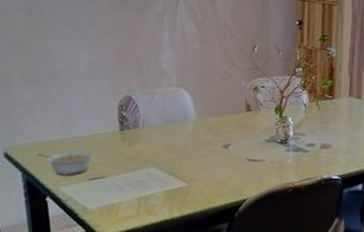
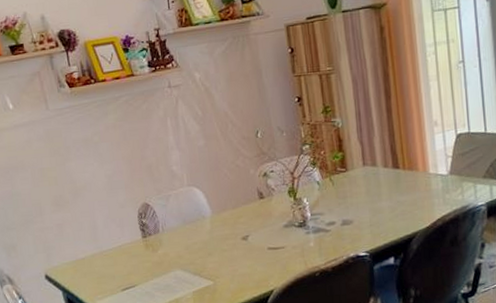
legume: present [37,150,94,175] -> none [73,262,122,289]

